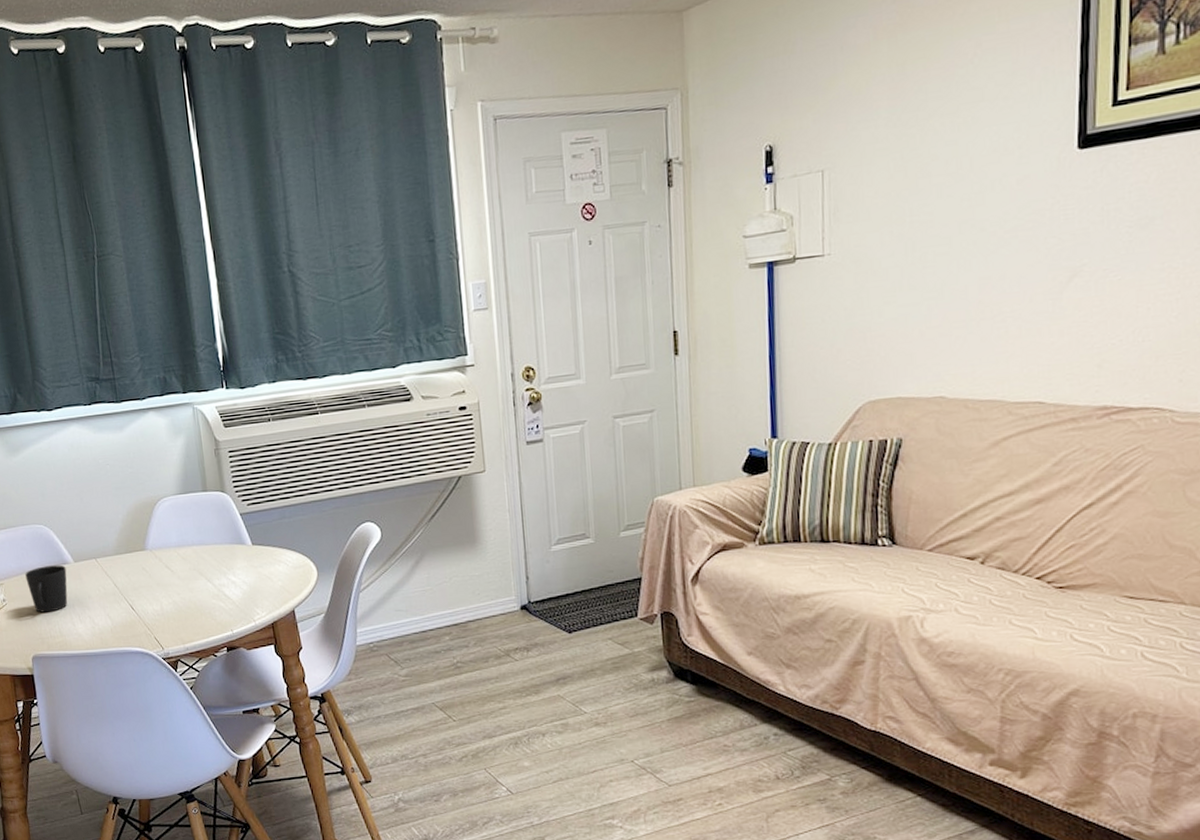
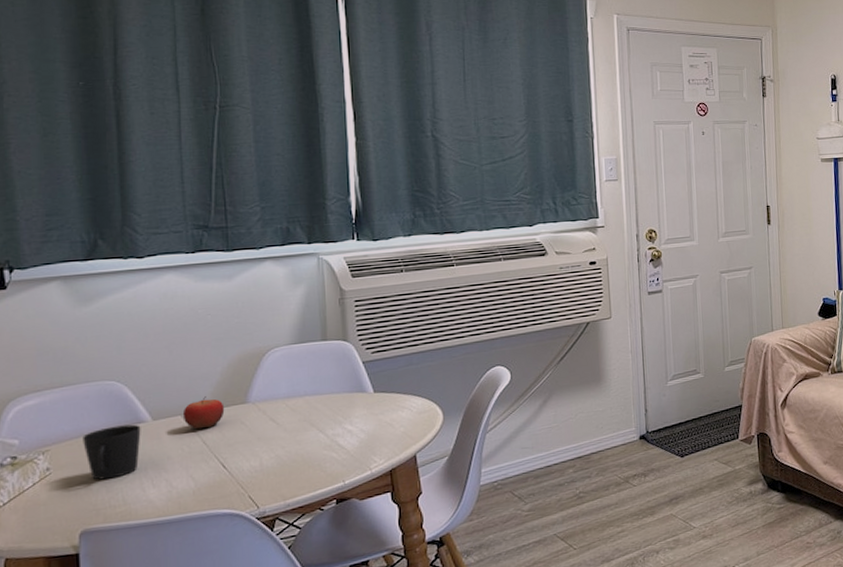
fruit: none [96,542,129,573] -> present [182,396,225,430]

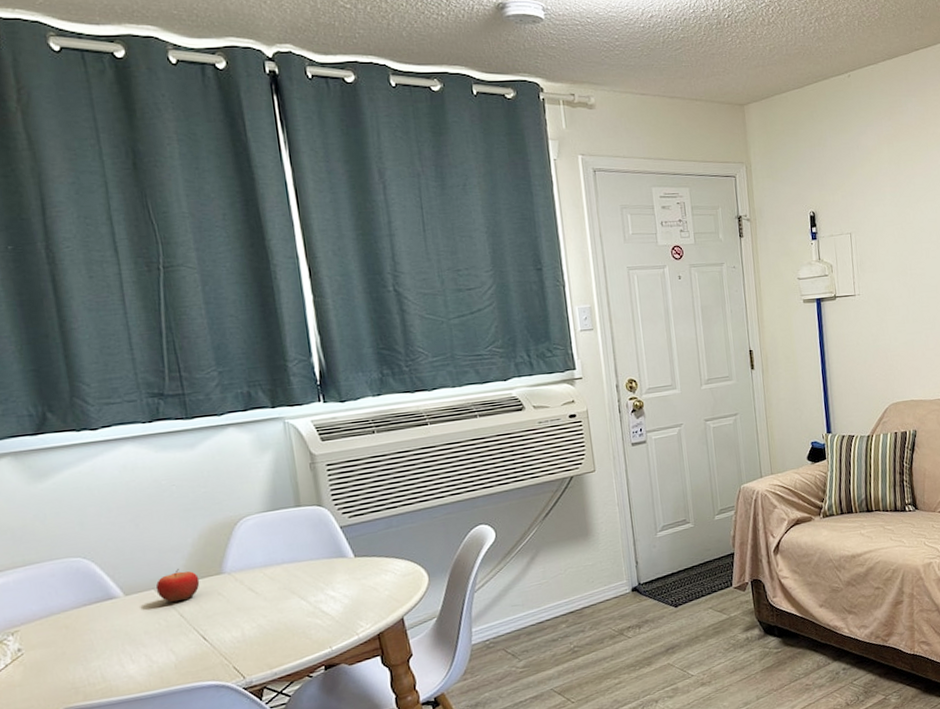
cup: present [83,424,141,480] -> none [52,600,115,659]

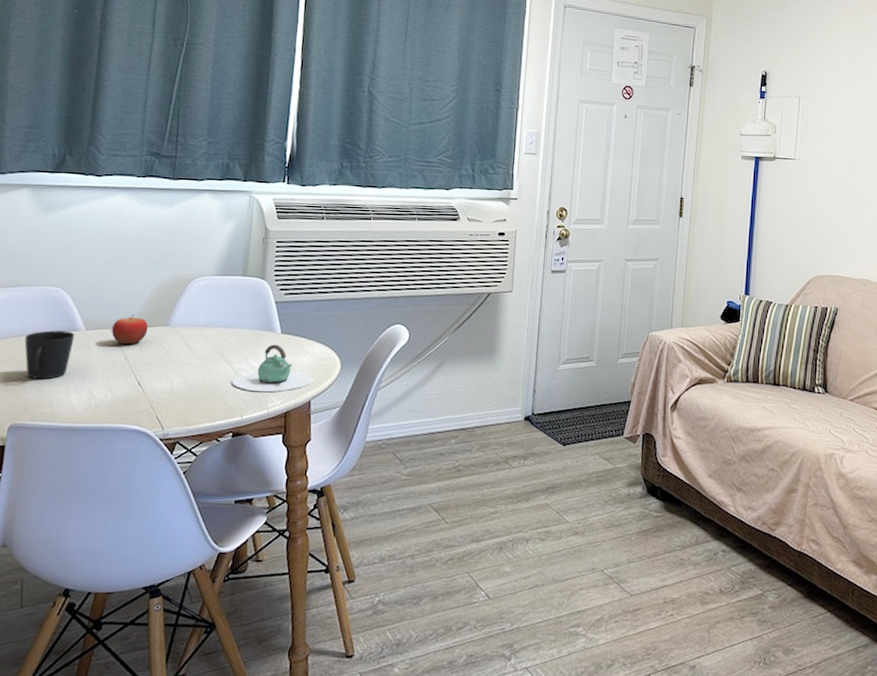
cup: none [52,600,115,659] -> present [24,330,75,379]
teapot: none [310,569,402,622] -> present [231,344,314,393]

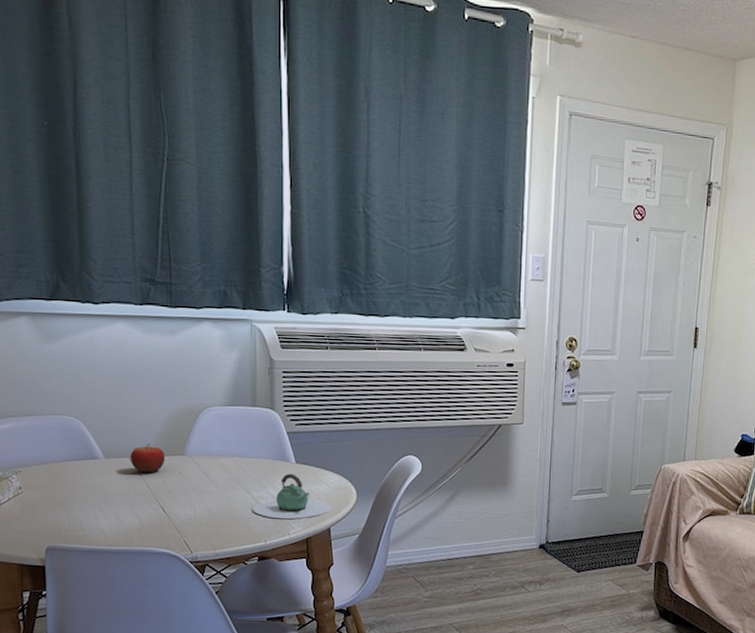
cup: present [24,330,75,379] -> none [48,458,95,505]

